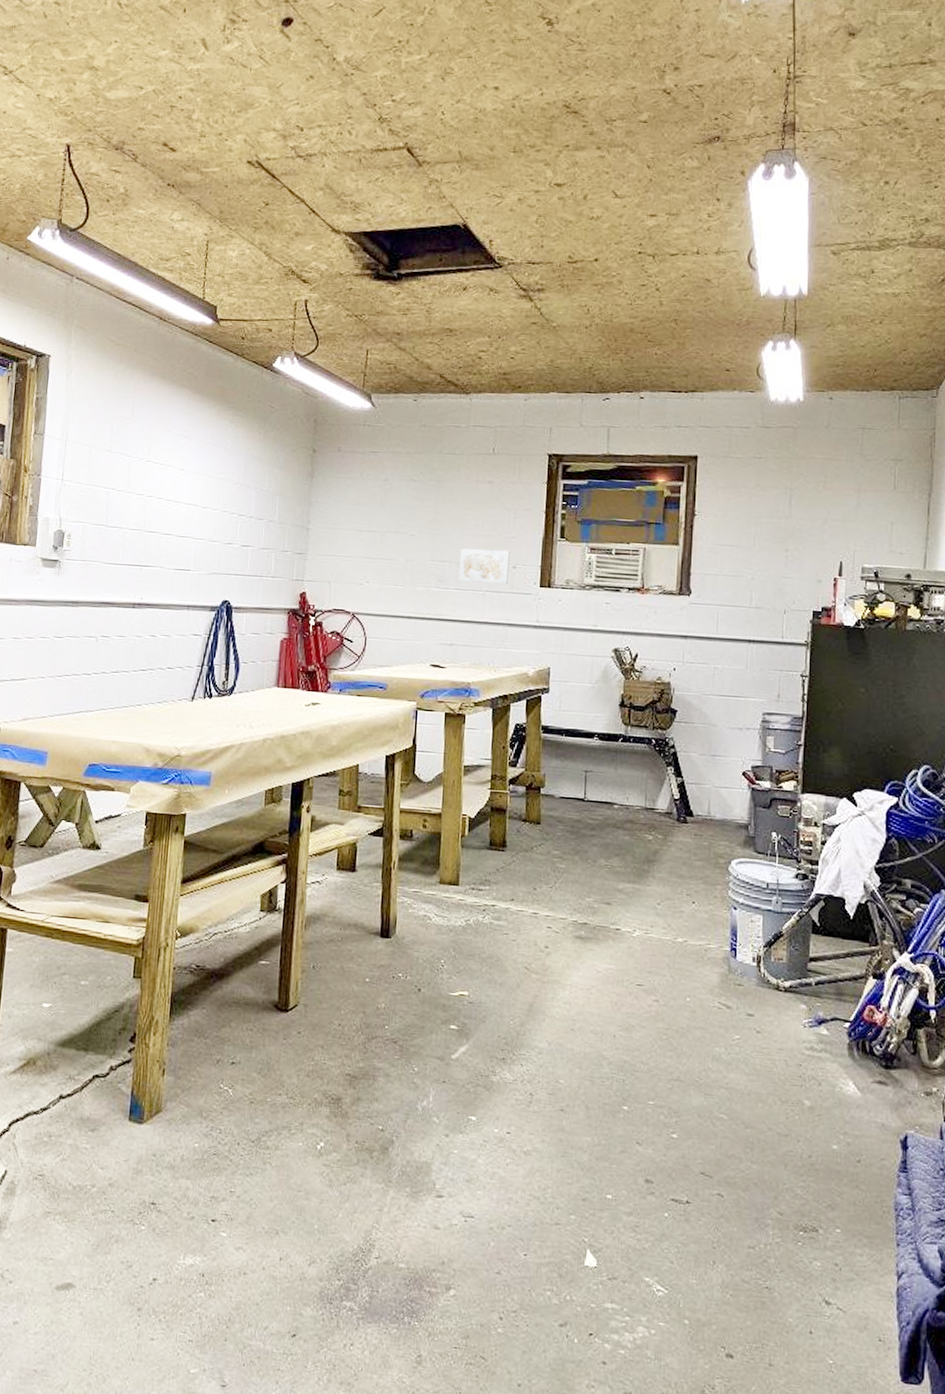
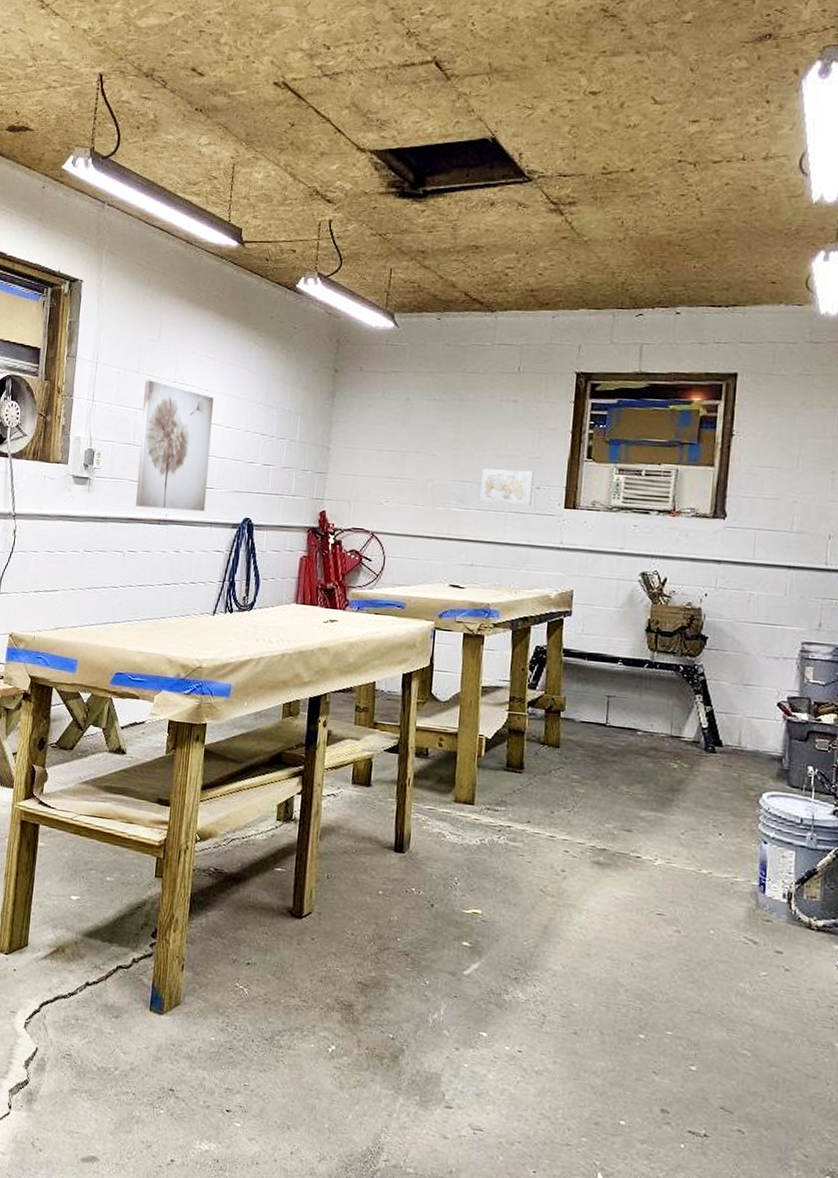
wall art: none [109,459,190,595] -> present [136,380,214,512]

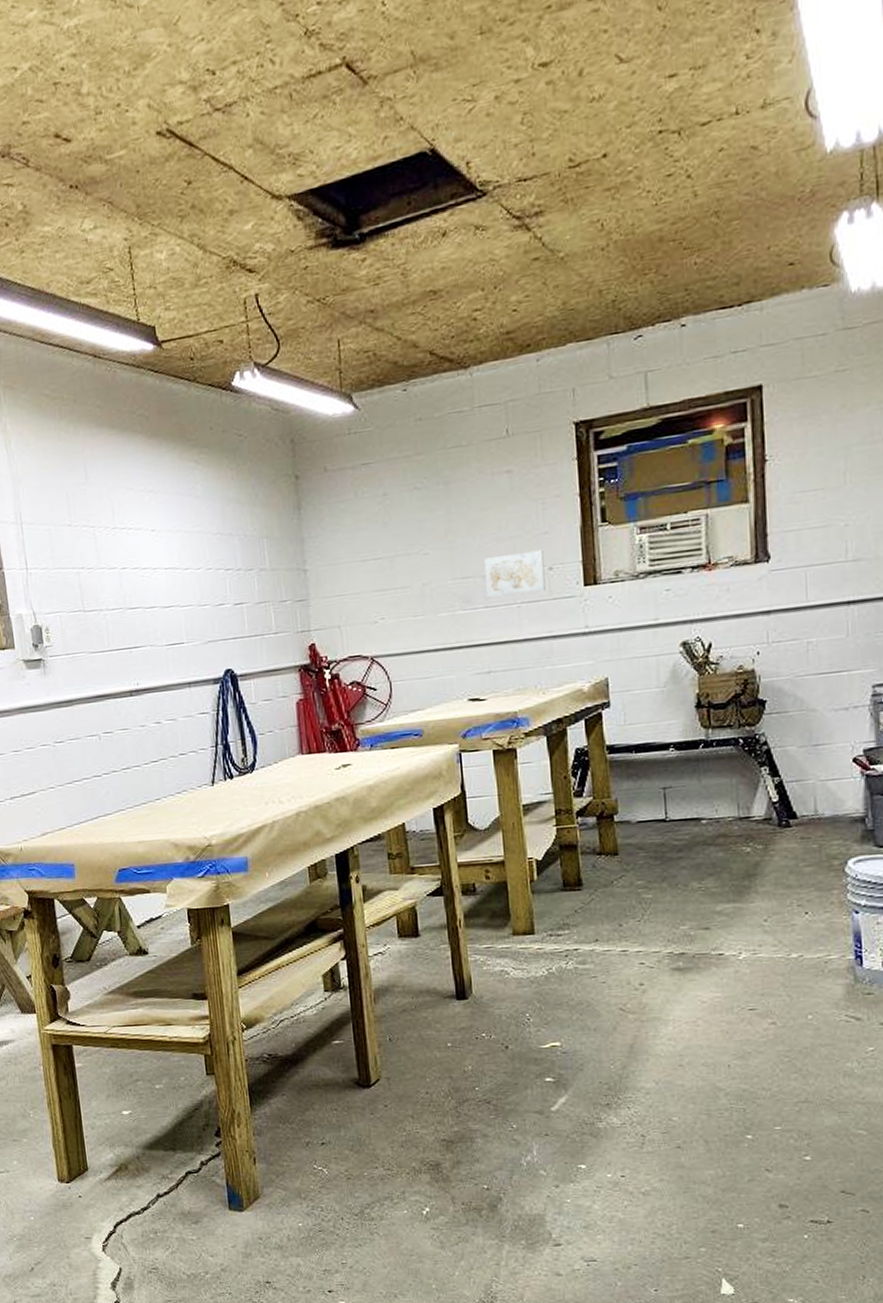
wall art: present [136,380,214,512] -> none [81,531,180,681]

